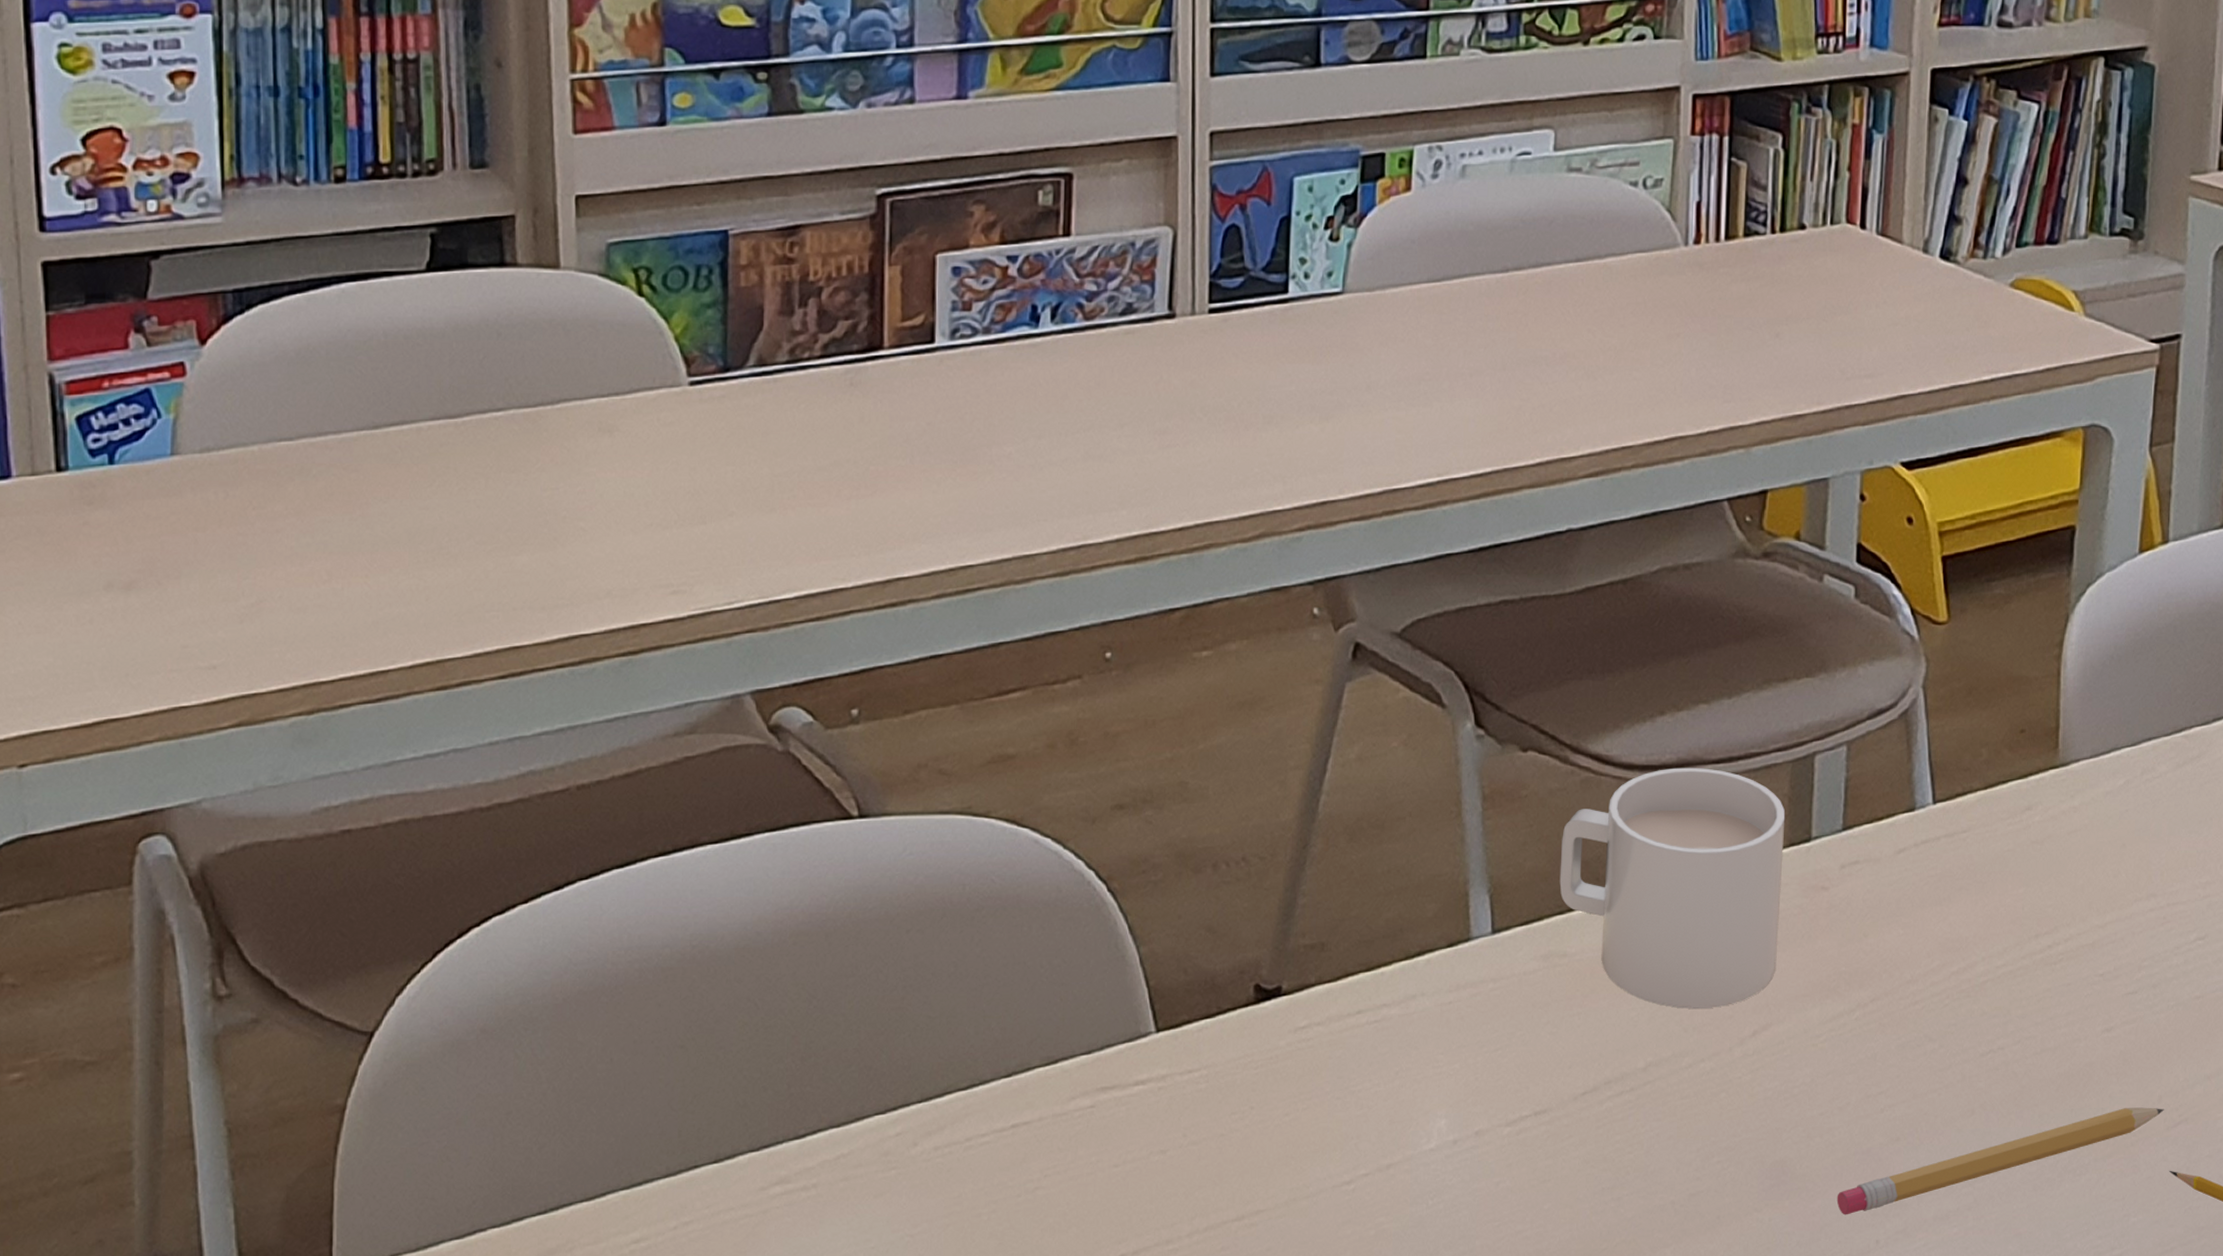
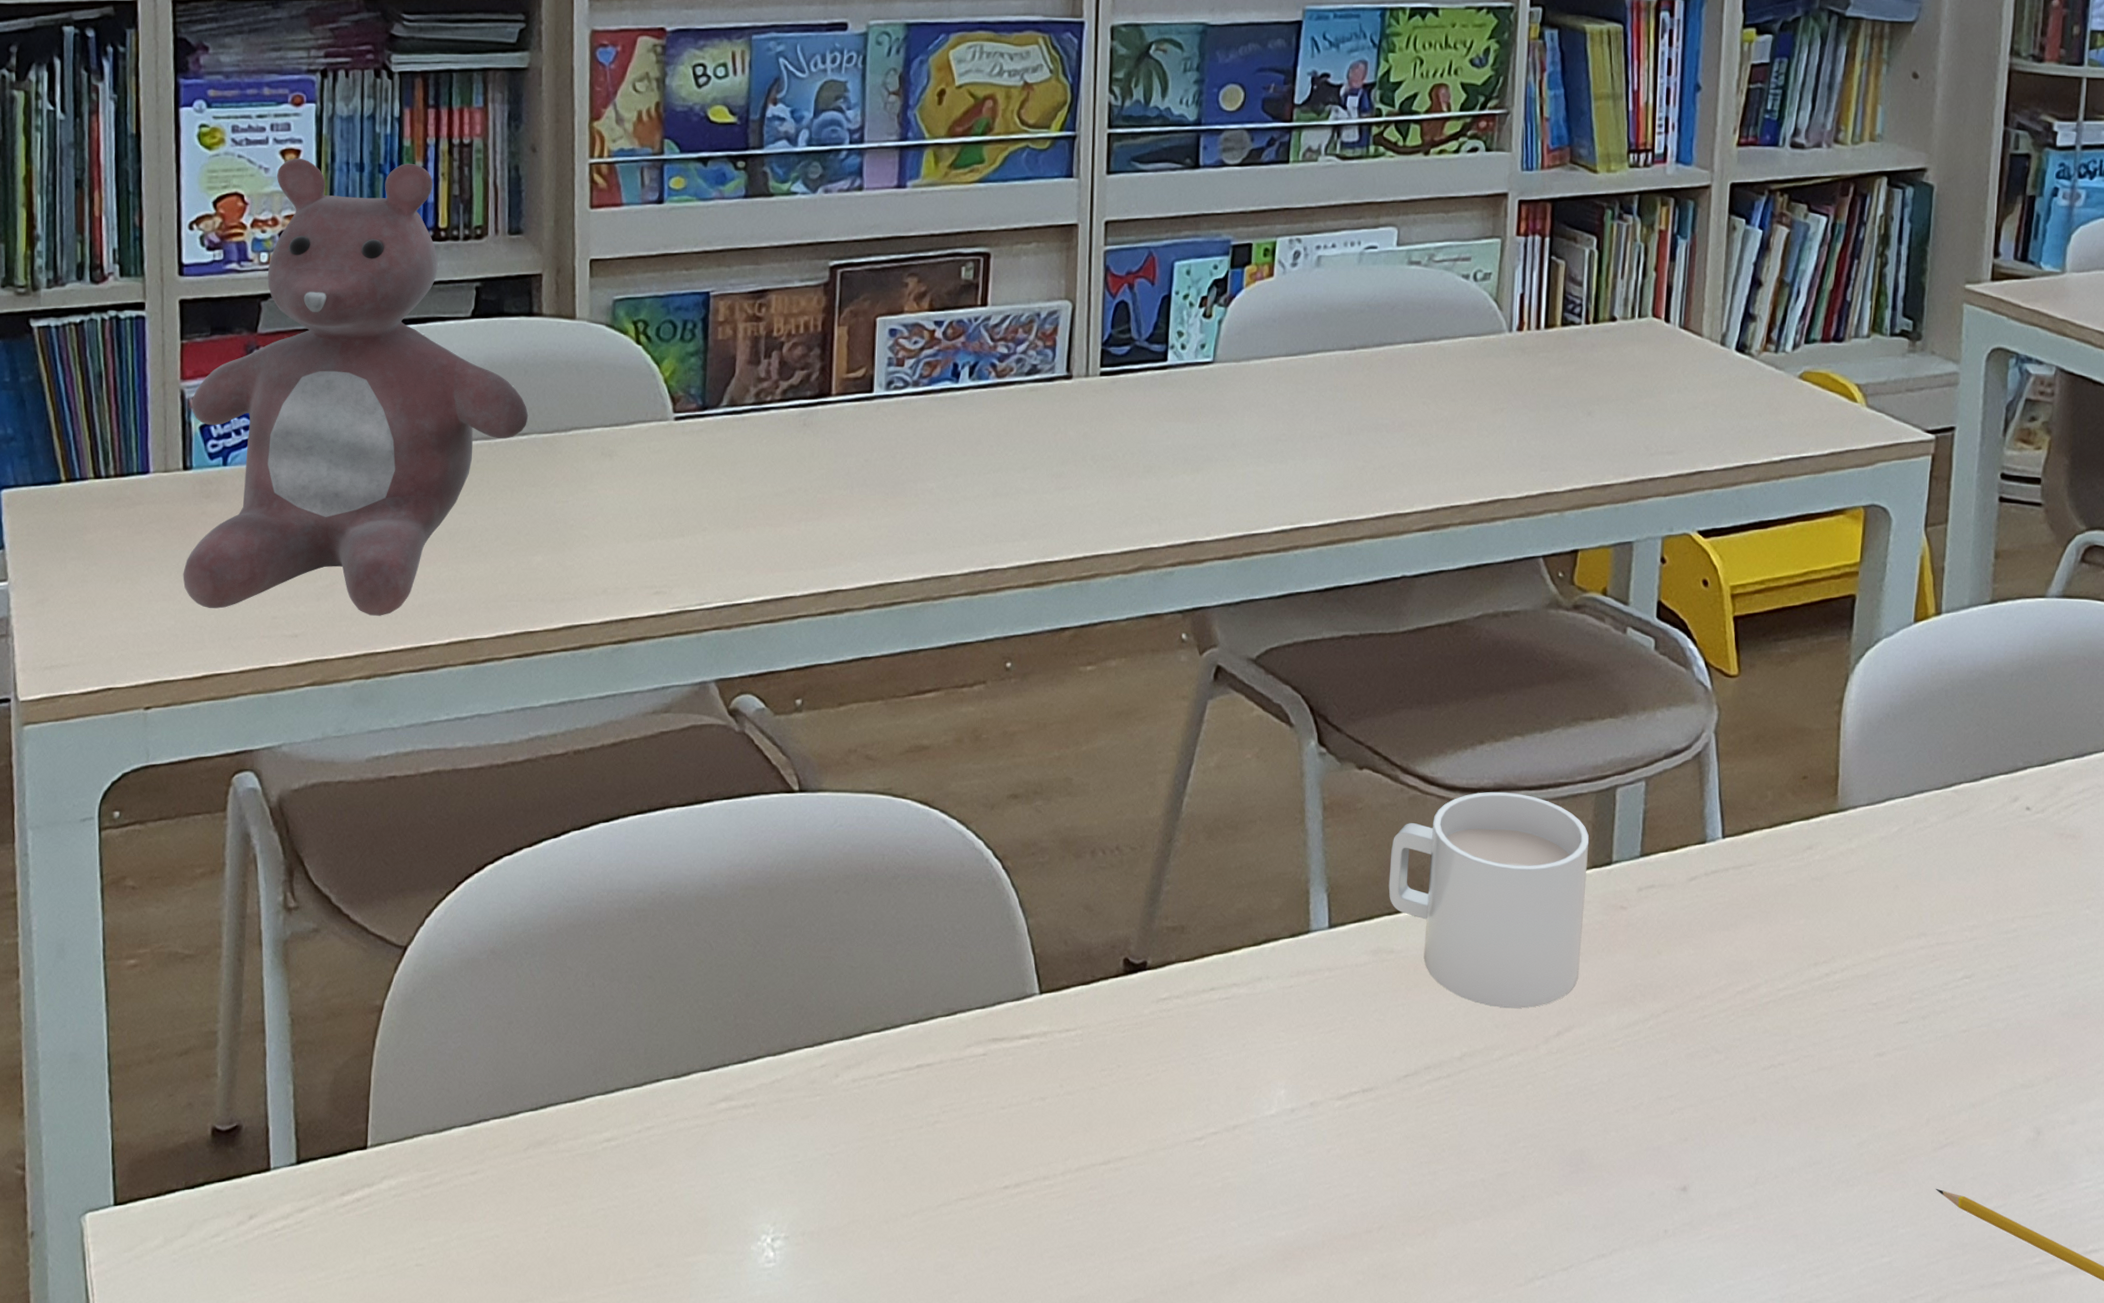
stuffed animal: none [62,82,504,639] -> present [183,158,529,616]
pencil: present [1836,1107,2164,1215] -> none [1629,1127,1932,1205]

